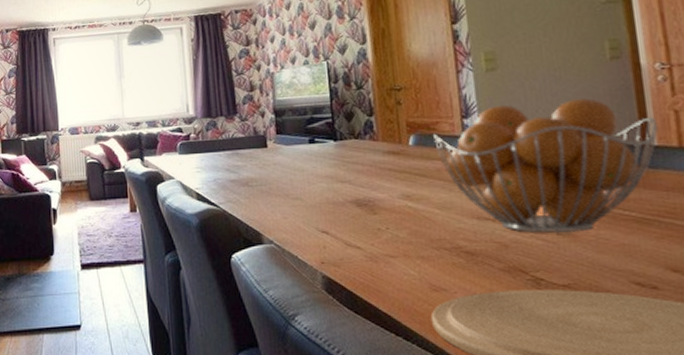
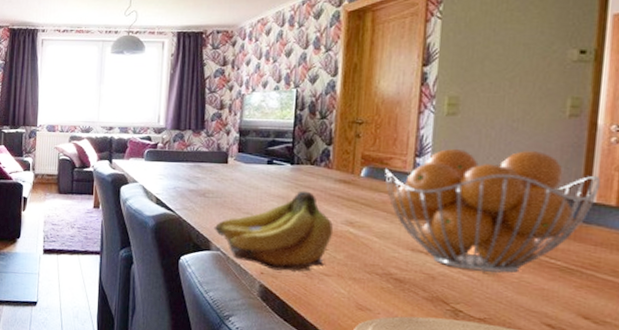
fruit: none [263,167,391,258] -> present [213,191,334,273]

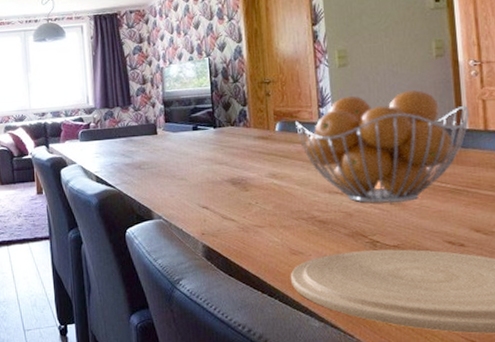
fruit: present [213,191,334,273] -> none [153,151,260,229]

